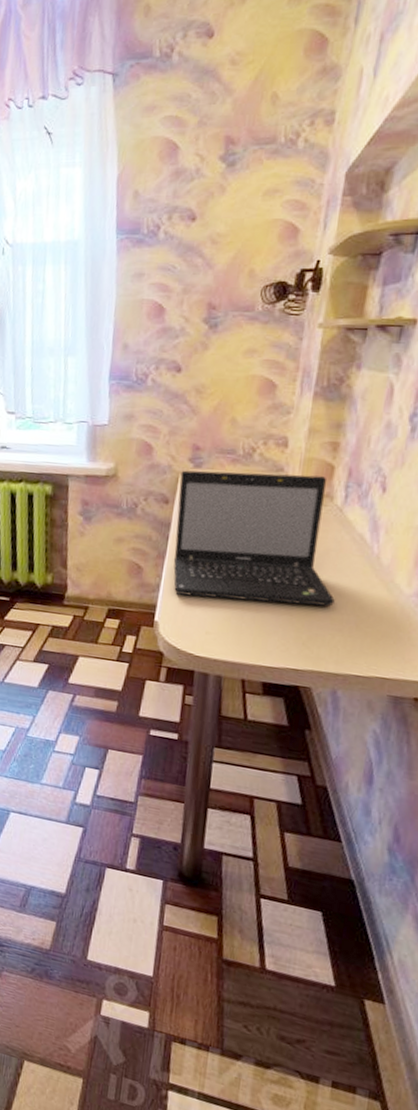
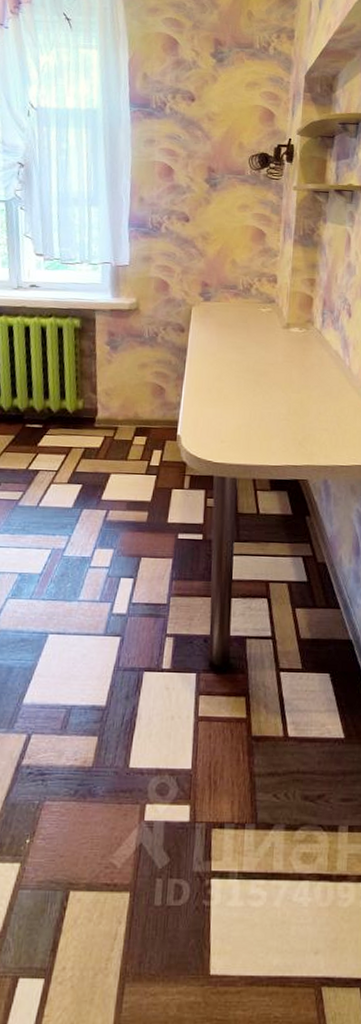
laptop: present [173,470,336,607] -> none [190,303,322,411]

